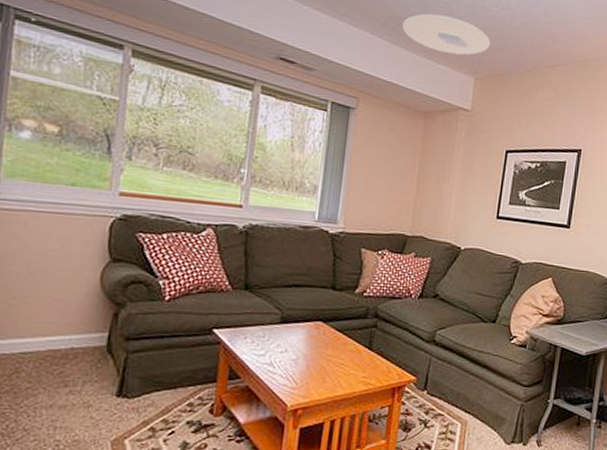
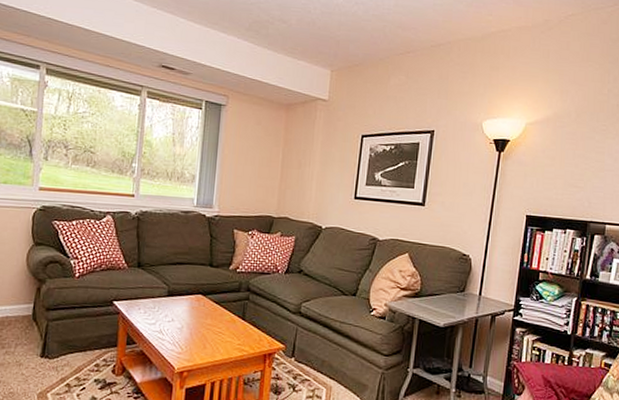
ceiling light: present [402,13,491,56] -> none [265,15,345,51]

